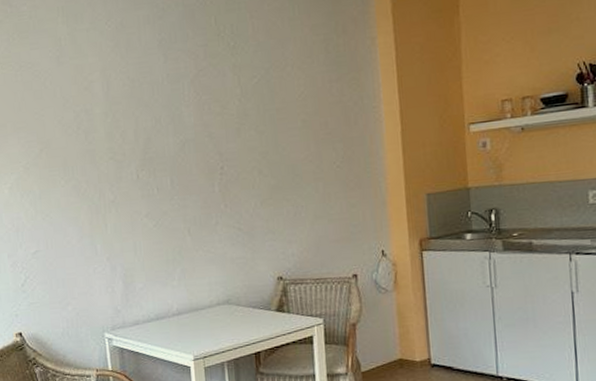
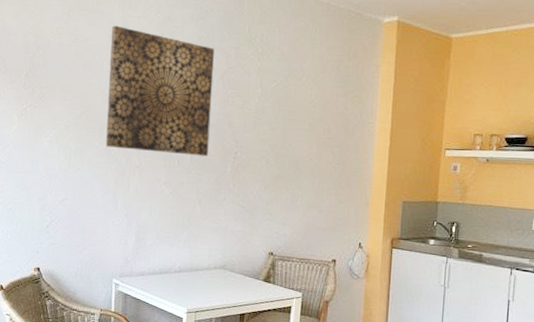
wall art: none [58,43,190,185] -> present [105,25,215,156]

